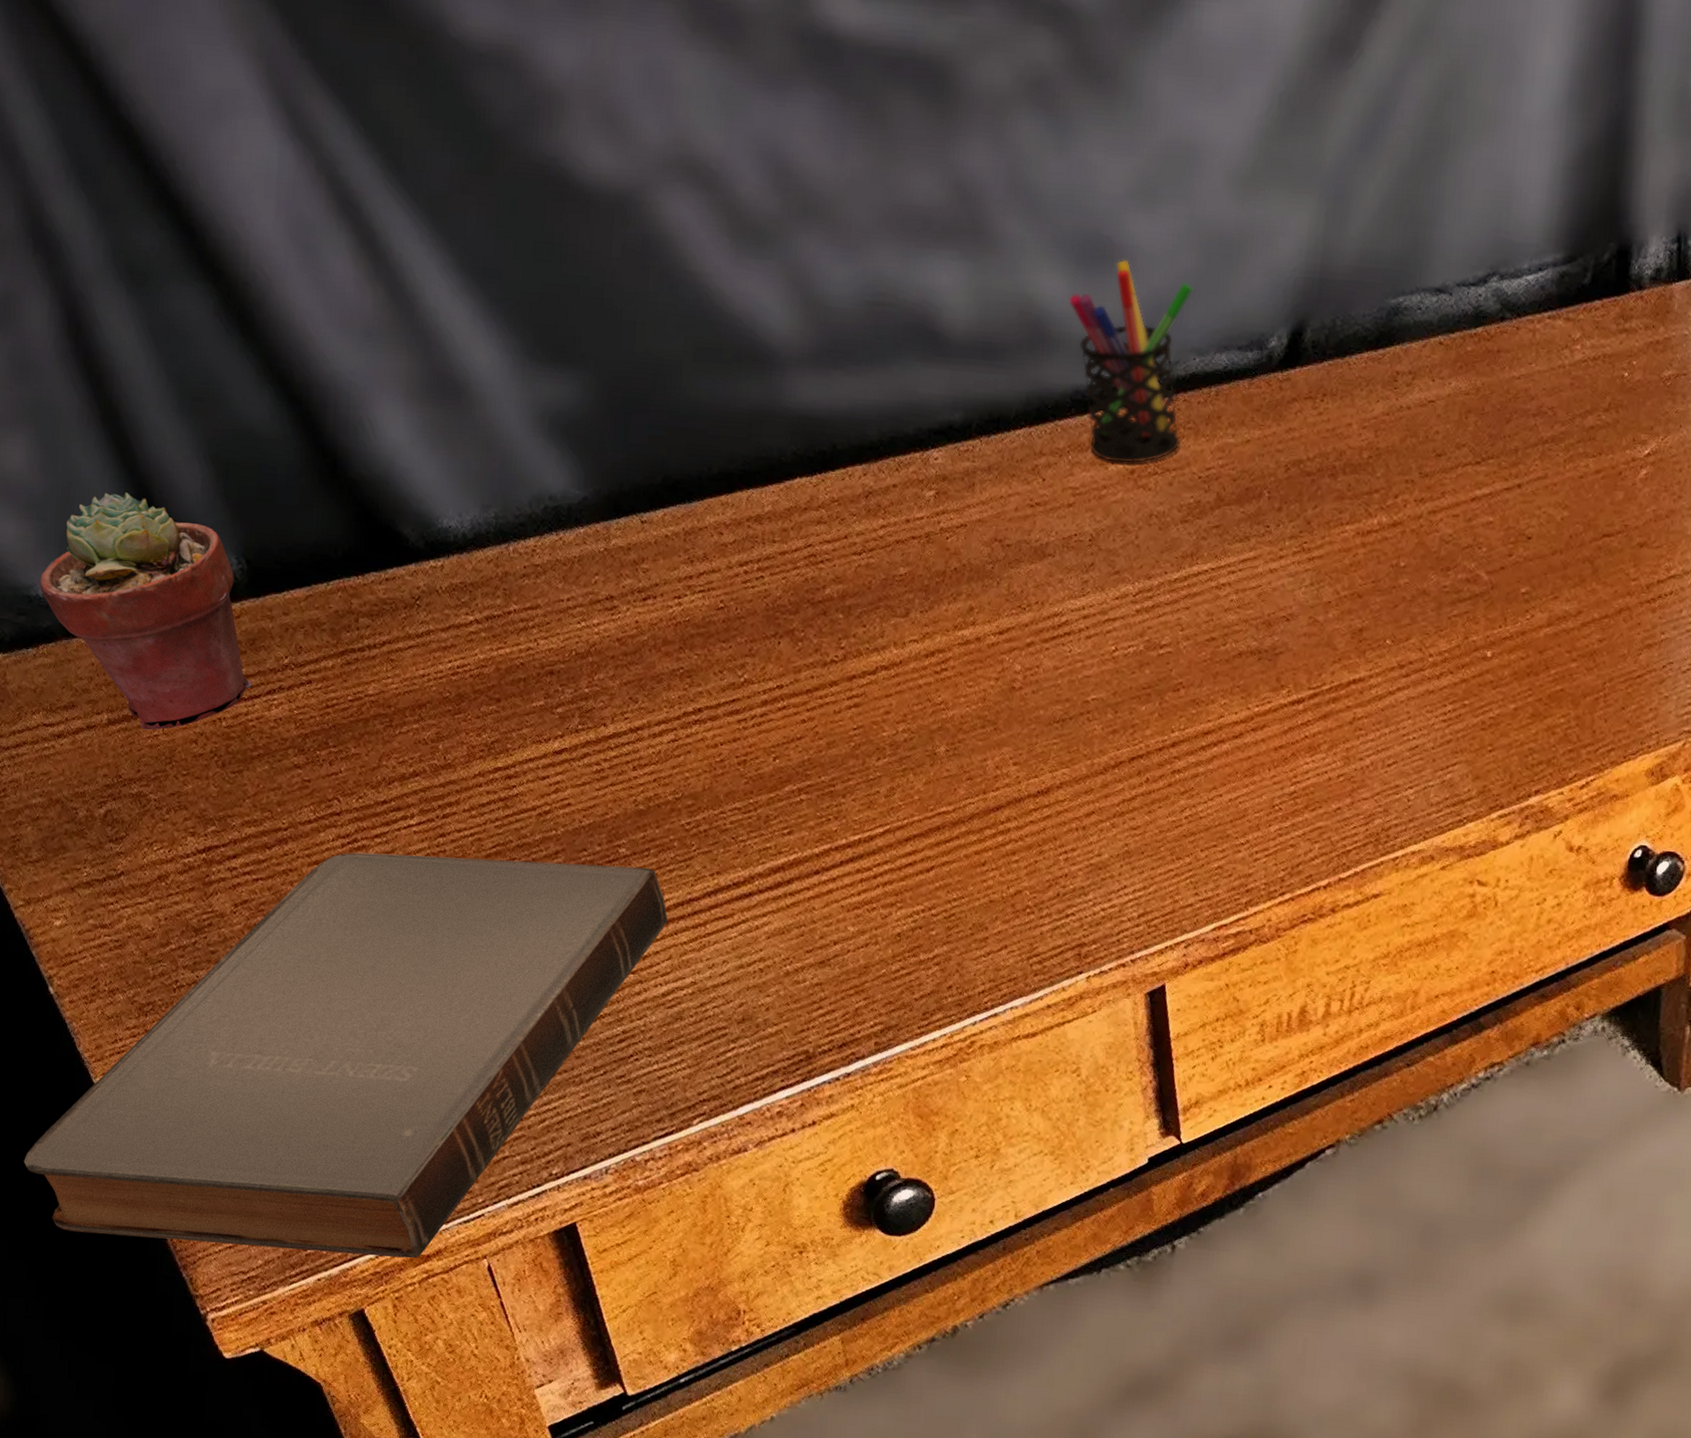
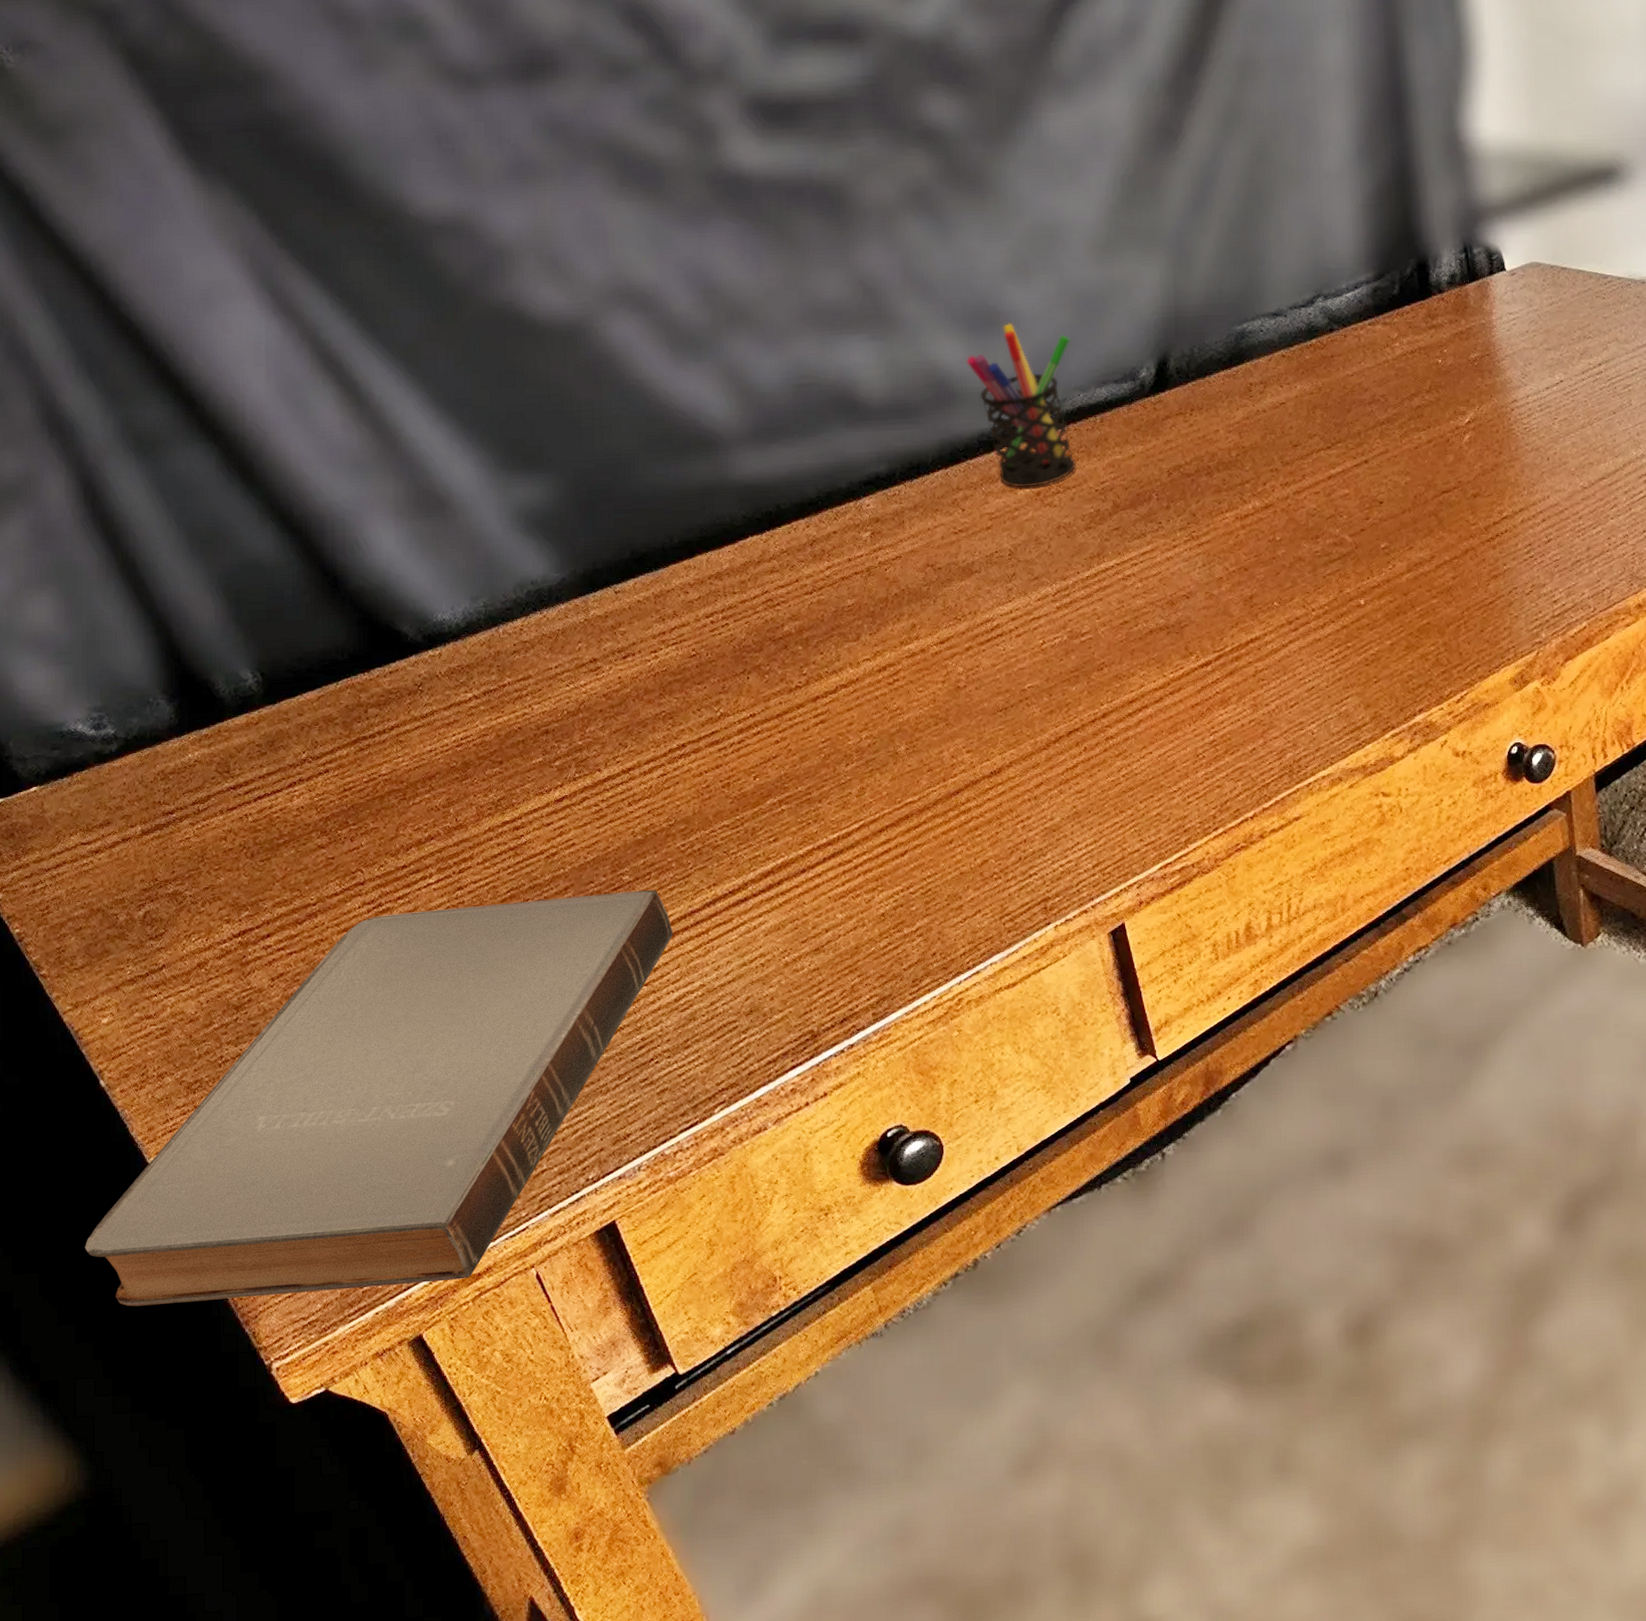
potted succulent: present [40,492,253,731] -> none [71,630,275,835]

